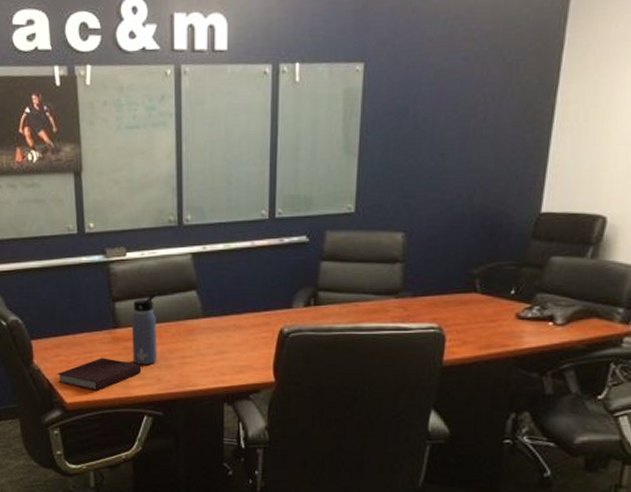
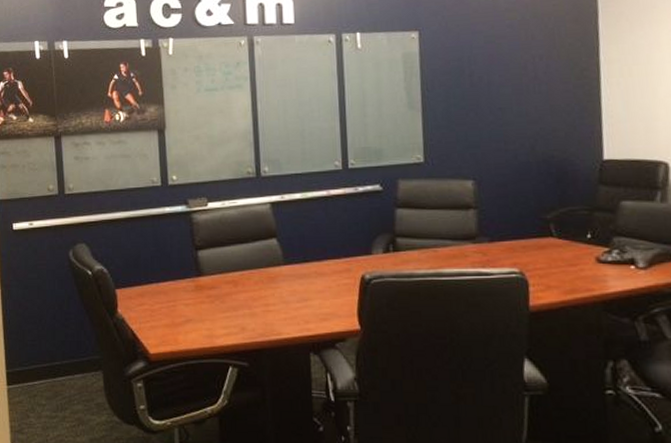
notebook: present [57,357,142,391] -> none [141,306,226,341]
water bottle: present [131,291,157,365] -> none [214,240,241,313]

